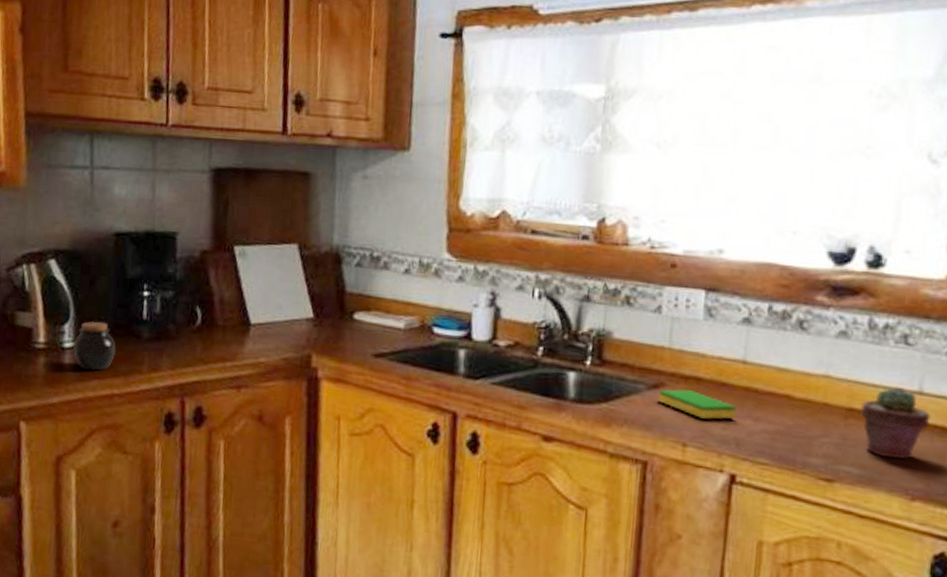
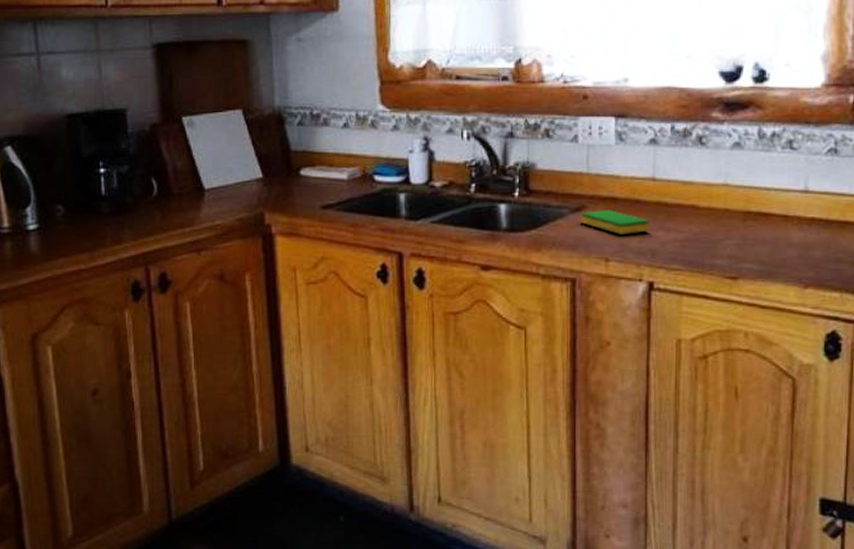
jar: present [73,321,116,371] -> none [37,201,78,249]
potted succulent: present [861,387,931,459] -> none [757,188,816,253]

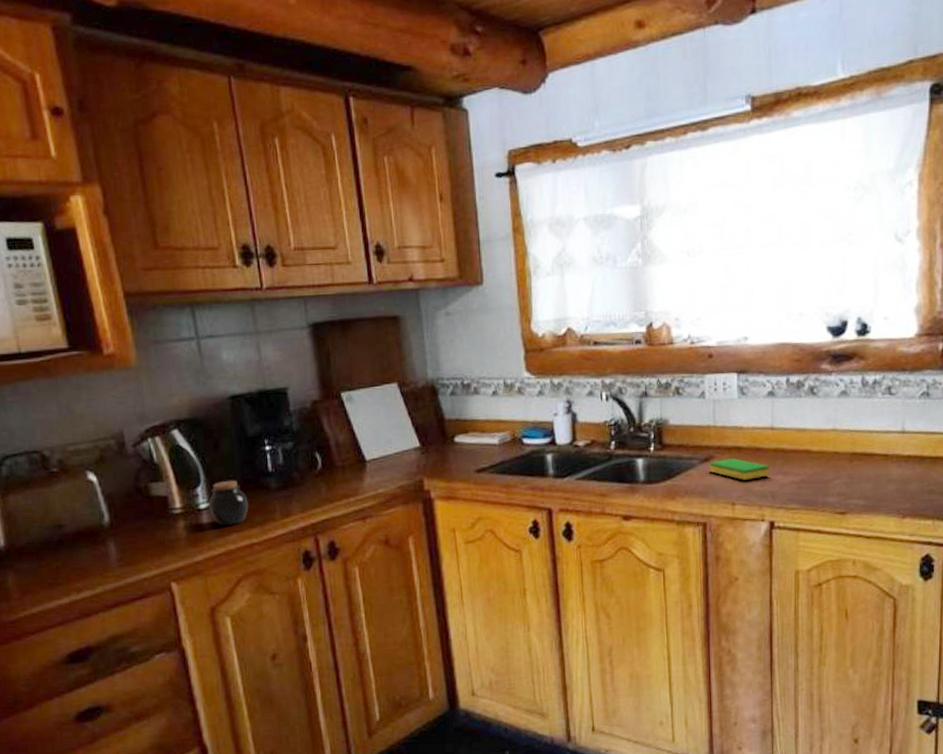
jar: none [37,201,78,249] -> present [209,480,249,526]

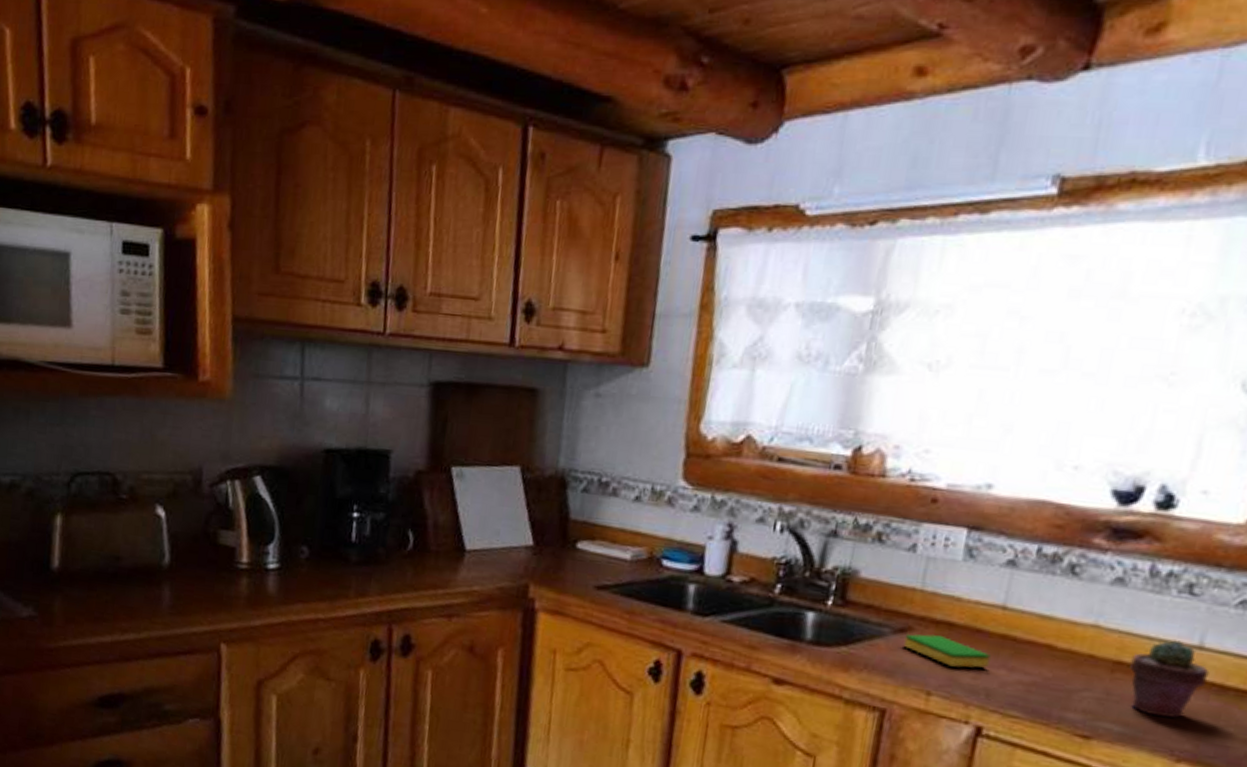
jar: present [209,480,249,526] -> none [277,542,322,594]
potted succulent: none [862,429,912,488] -> present [1130,640,1210,718]

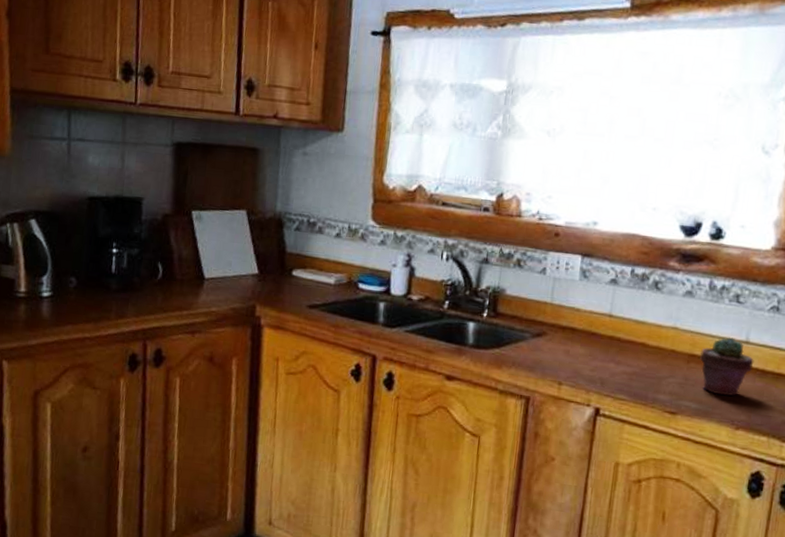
dish sponge: present [903,634,992,668] -> none [540,337,604,363]

